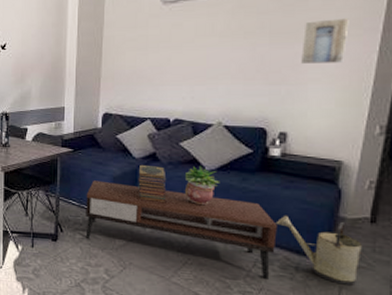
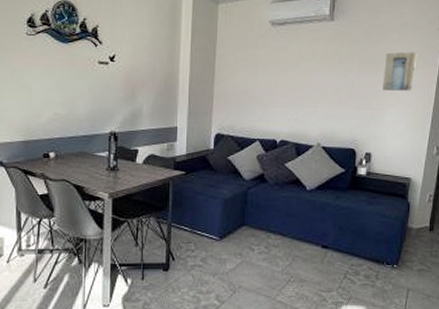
coffee table: present [85,180,277,279] -> none [197,204,363,289]
book stack: present [138,164,167,204] -> none [247,186,273,224]
potted plant: present [184,165,220,206] -> none [288,185,319,224]
watering can: present [275,215,370,286] -> none [361,228,429,287]

